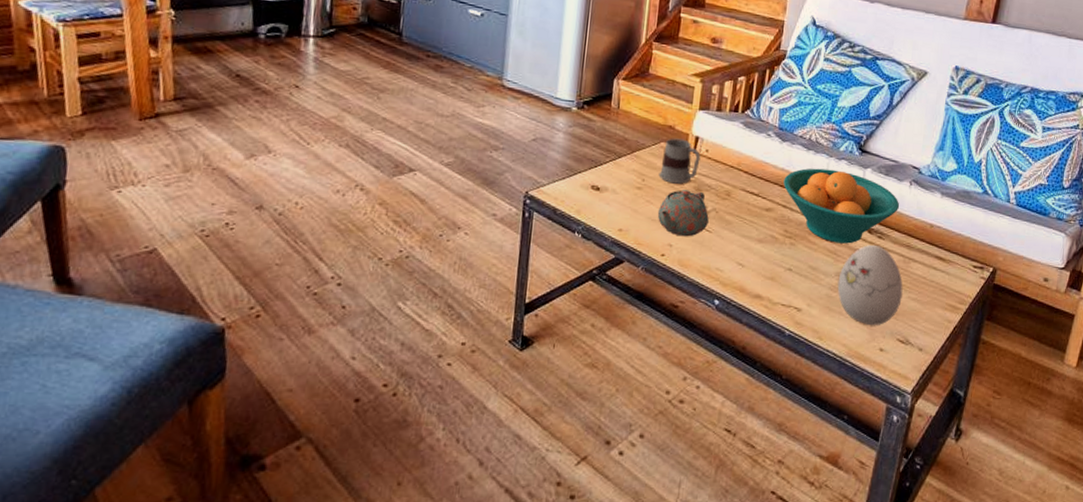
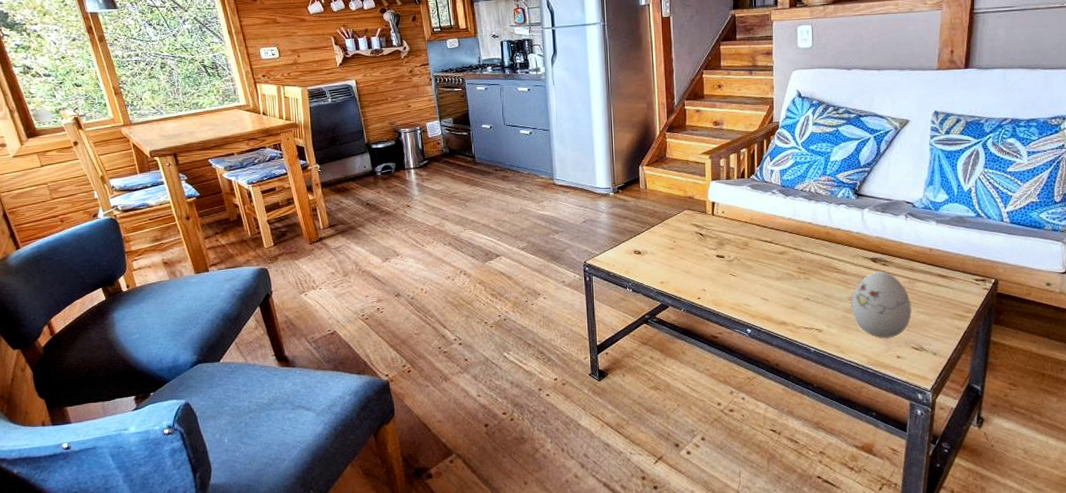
teapot: present [657,190,709,237] -> none [690,245,733,282]
mug: present [658,138,701,184] -> none [686,205,719,242]
fruit bowl: present [783,168,900,244] -> none [792,213,899,274]

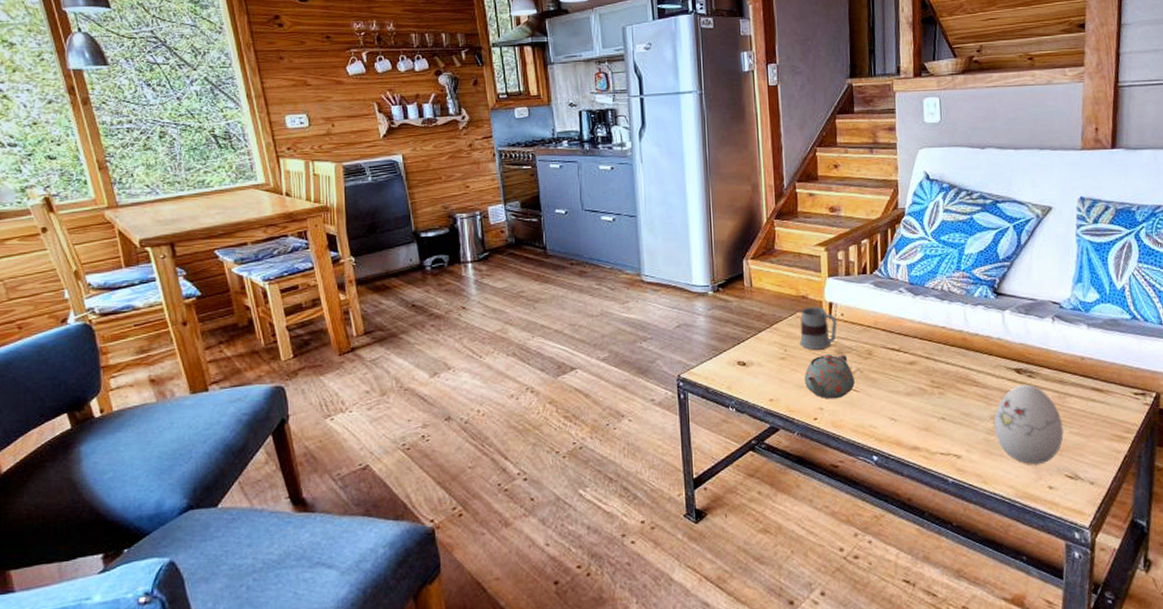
mug: none [686,205,719,242] -> present [799,306,837,350]
teapot: none [690,245,733,282] -> present [804,354,855,399]

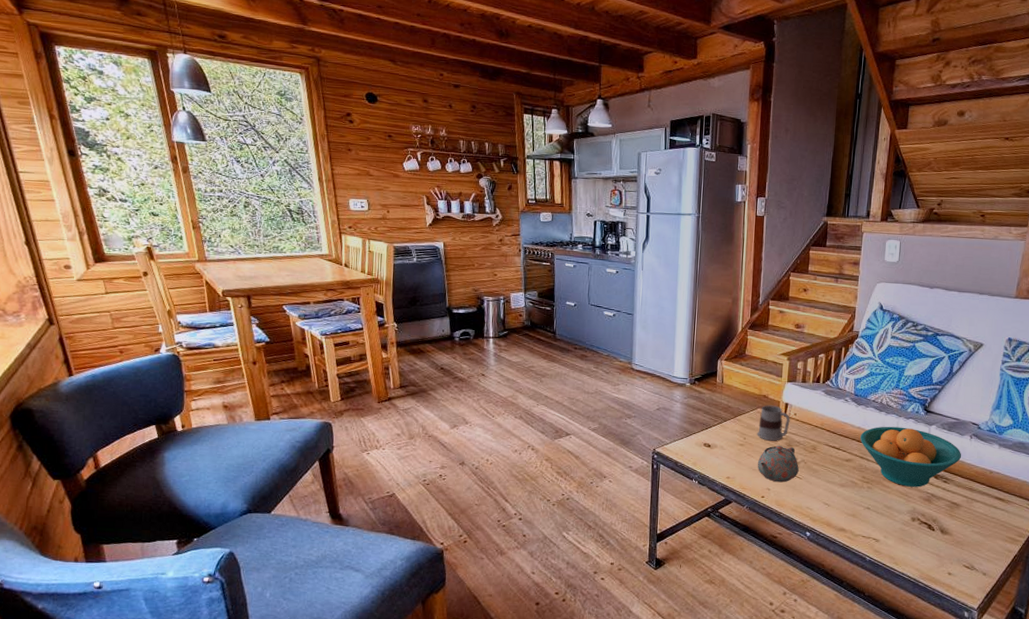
fruit bowl: none [922,316,1046,387] -> present [860,426,962,487]
decorative egg: present [994,385,1064,464] -> none [909,488,967,554]

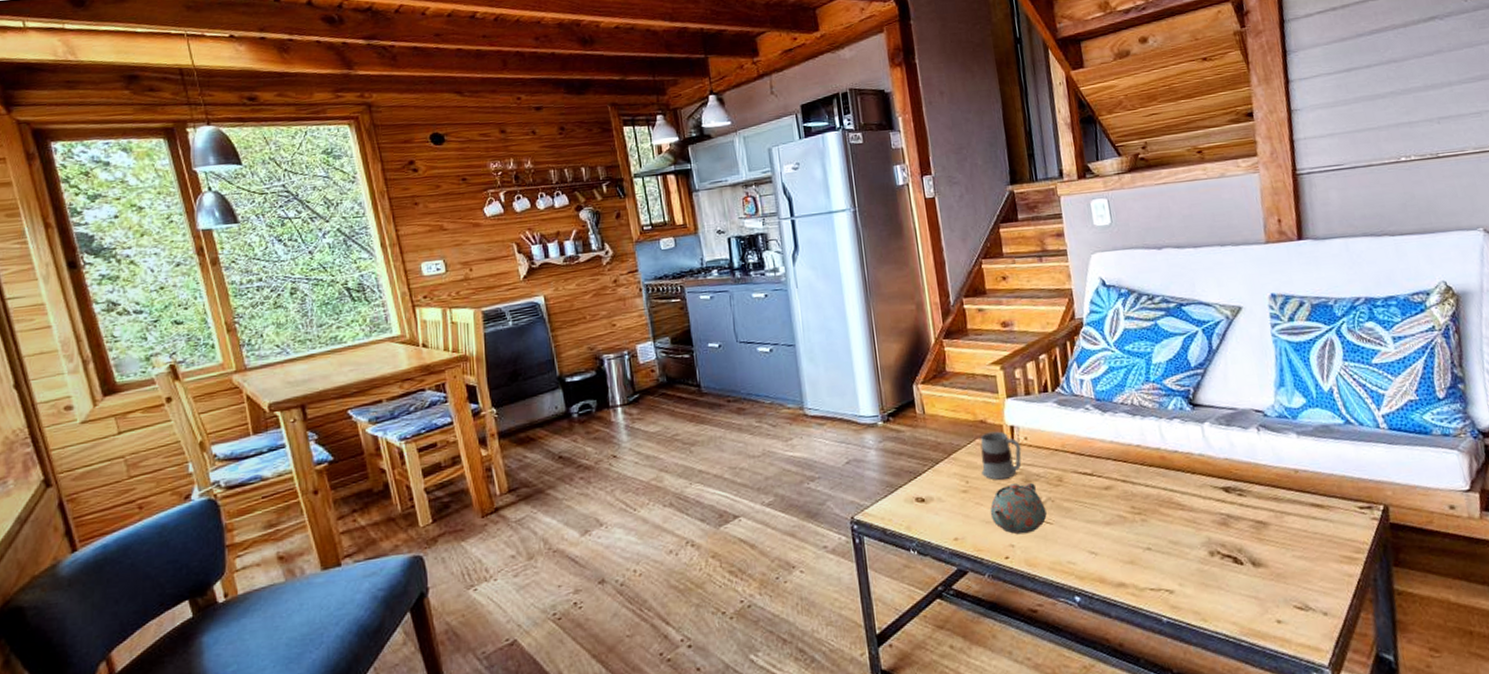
fruit bowl: present [860,426,962,487] -> none [1115,431,1253,511]

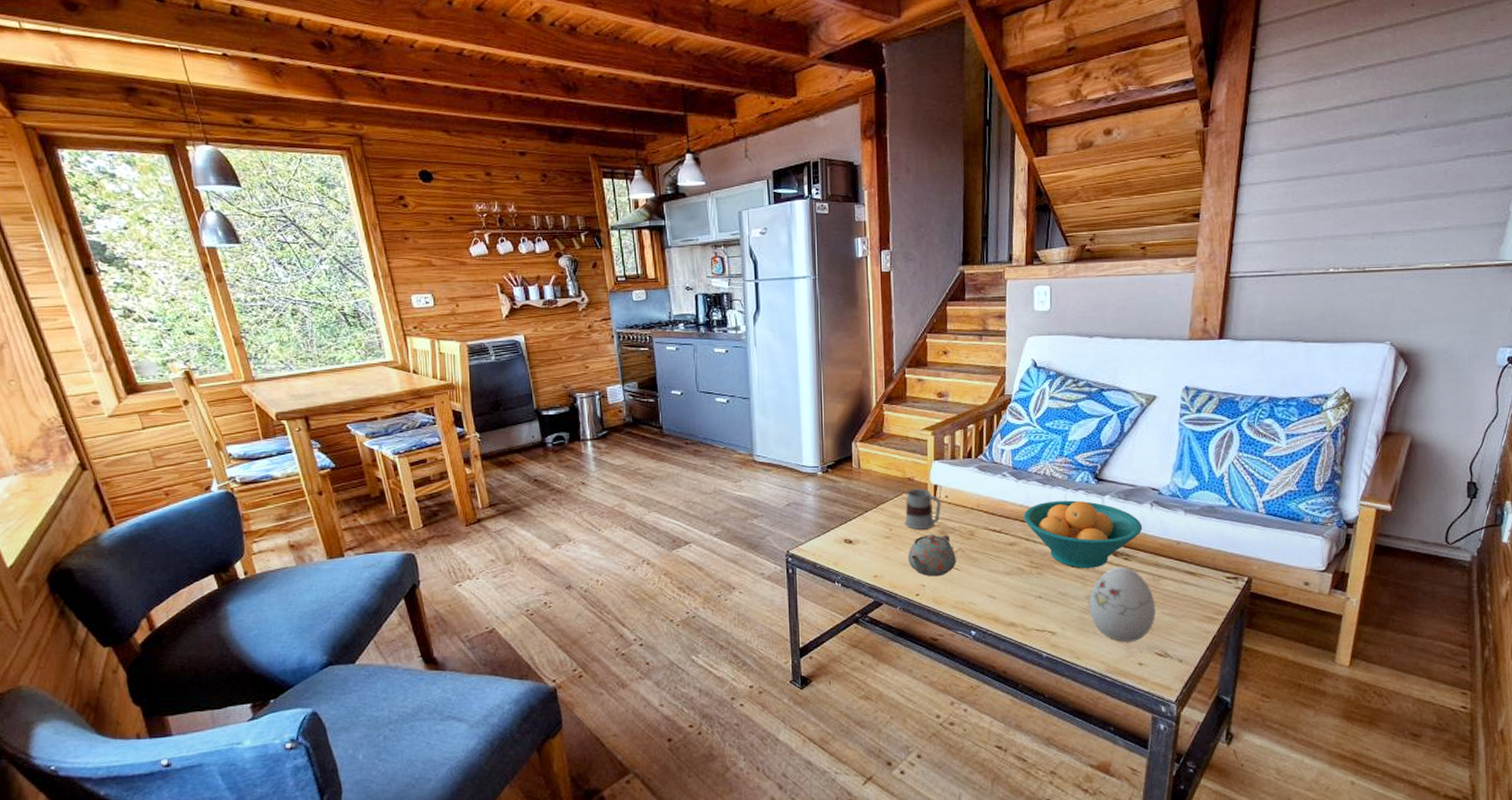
fruit bowl: none [1115,431,1253,511] -> present [1024,500,1143,569]
decorative egg: none [1206,504,1286,596] -> present [1089,567,1156,642]

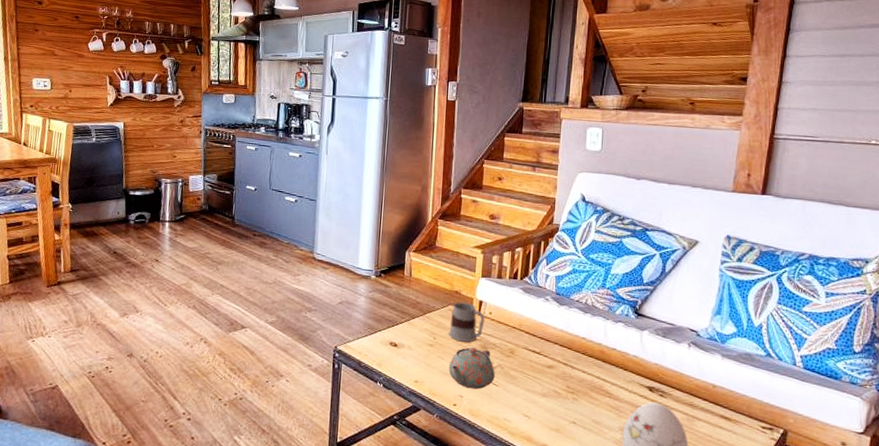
fruit bowl: present [1024,500,1143,569] -> none [563,329,680,401]

